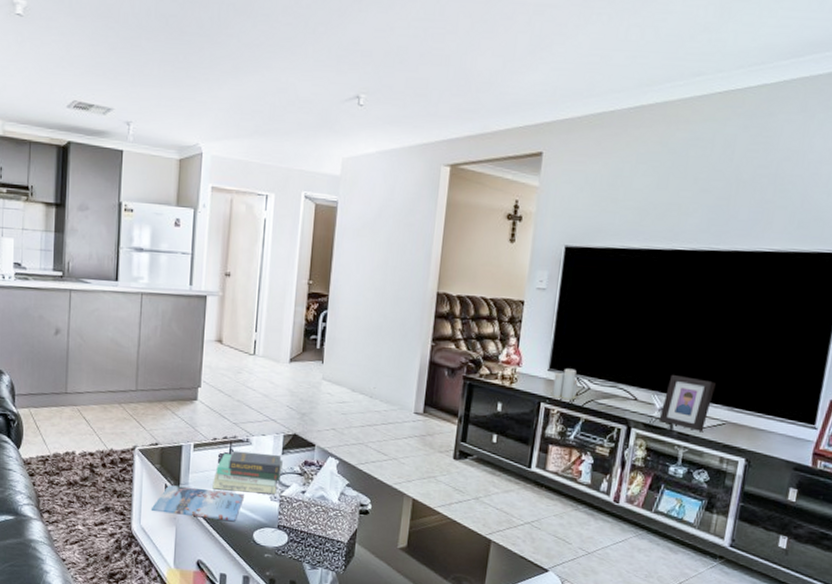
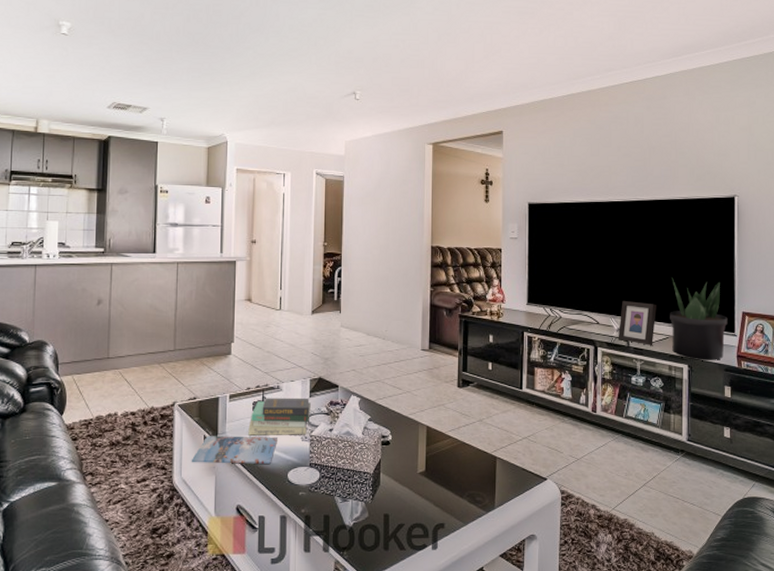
candle: present [550,367,578,401] -> none [531,301,552,329]
planter: none [727,351,809,457] -> present [670,277,728,361]

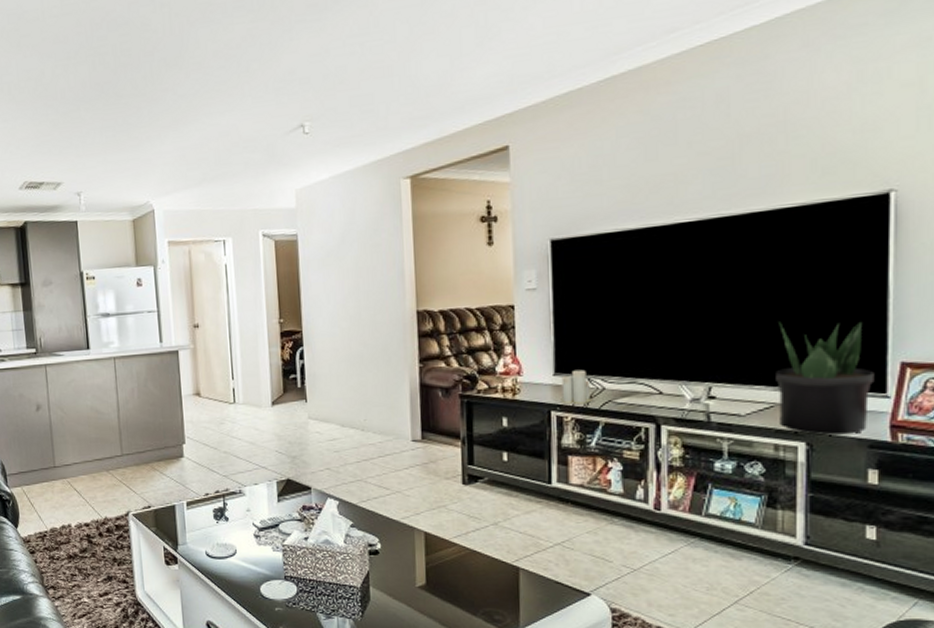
magazine: present [191,436,277,464] -> none [152,546,245,577]
books: present [248,397,311,436] -> none [211,502,281,546]
candle: none [531,301,552,329] -> present [560,368,592,405]
picture frame: present [618,300,656,345] -> none [692,359,754,419]

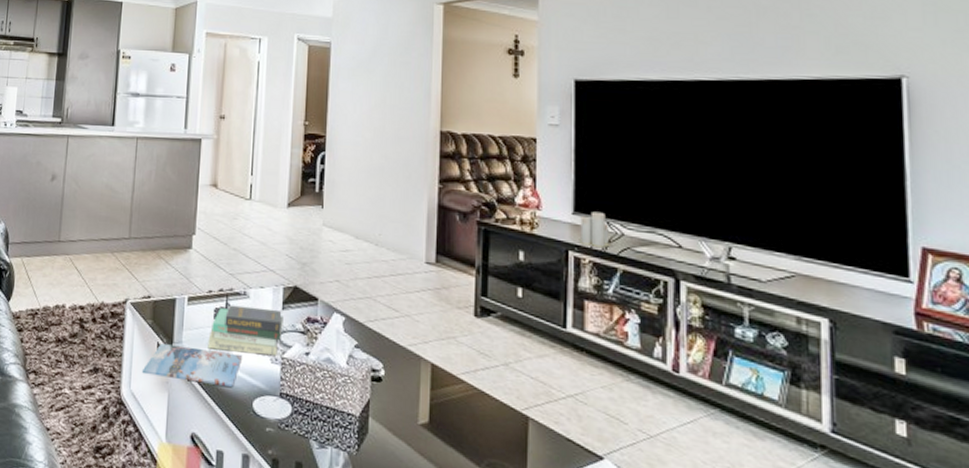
magazine: none [152,546,245,577] -> present [141,343,242,387]
books: none [211,502,281,546] -> present [208,304,283,356]
planter: present [776,322,875,436] -> none [796,190,896,318]

